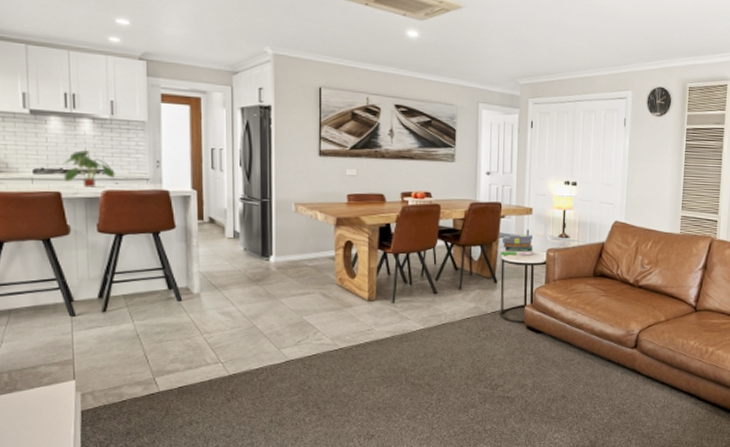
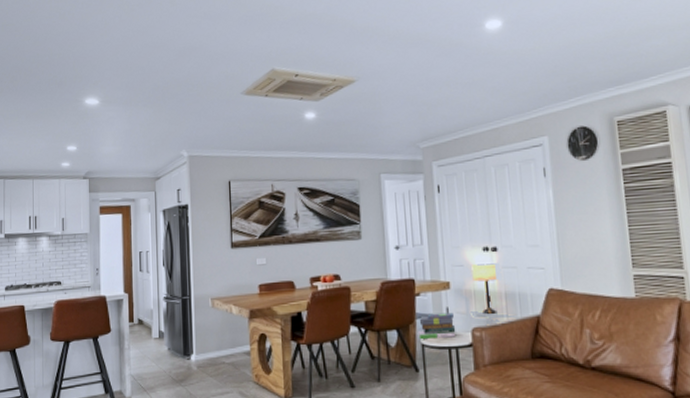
plant: present [63,150,115,188] -> none [26,265,65,299]

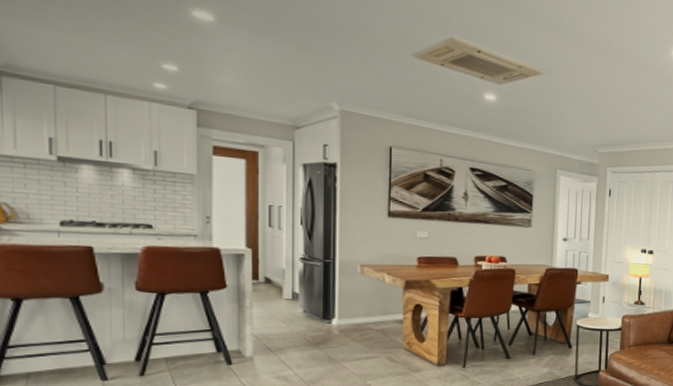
books: present [418,312,456,340] -> none [575,300,609,322]

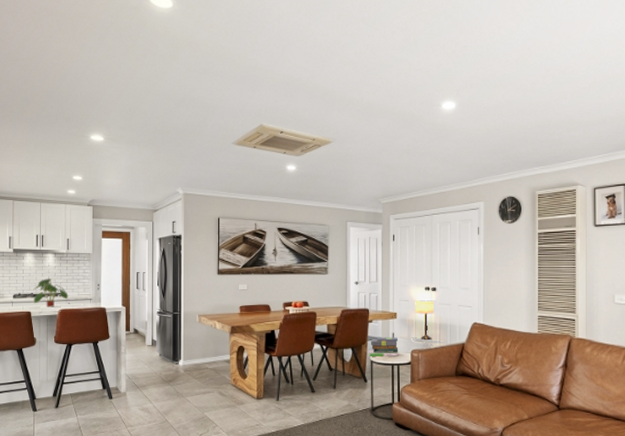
plant: none [96,202,158,243] -> present [33,279,68,307]
books: none [575,300,609,322] -> present [369,337,399,358]

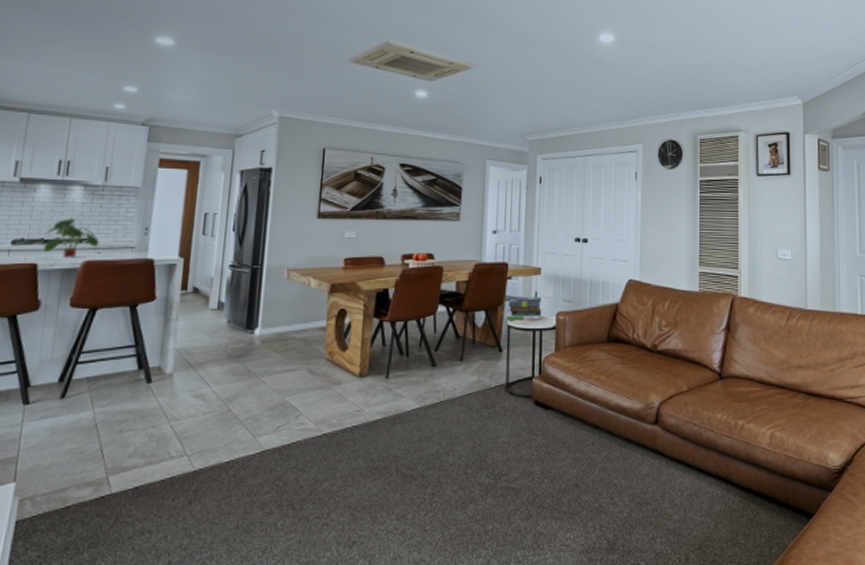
table lamp: present [415,299,435,341] -> none [562,252,585,301]

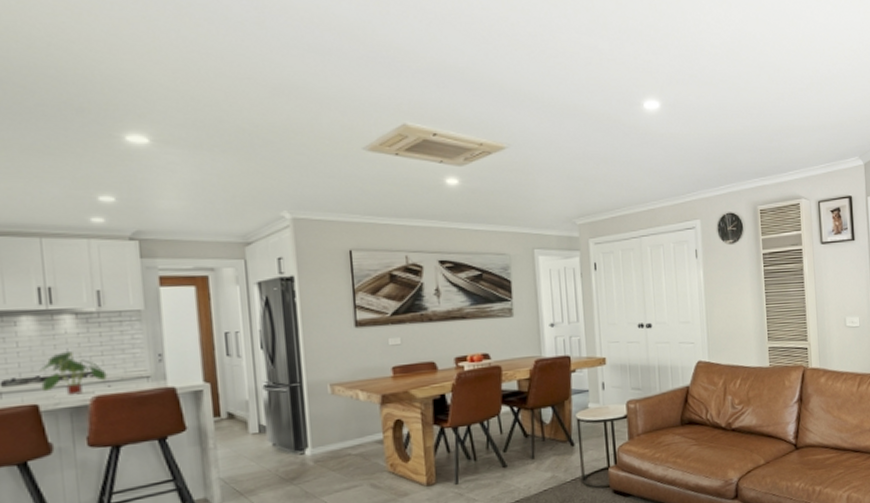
books: present [506,296,542,322] -> none [574,387,611,415]

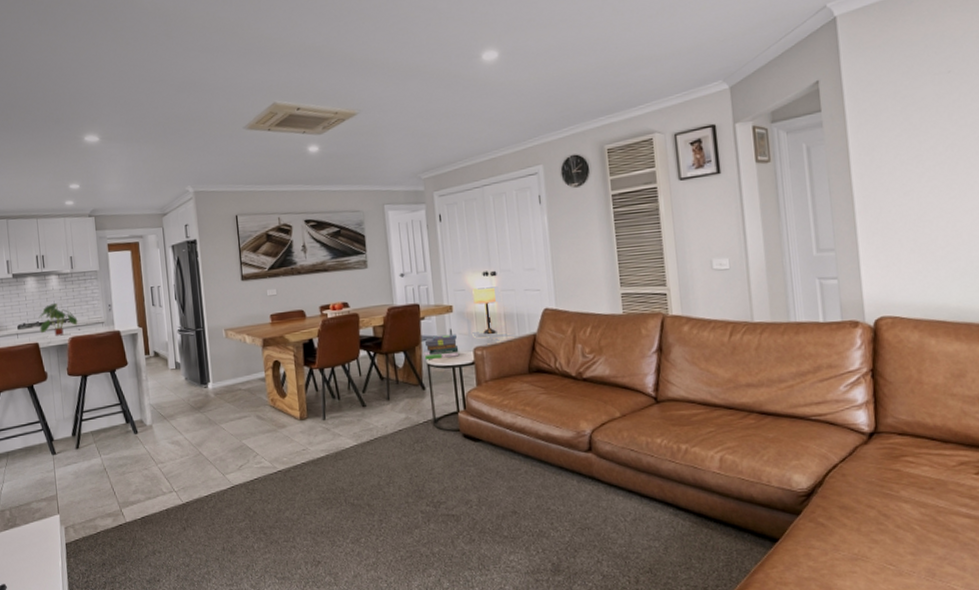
books: none [574,387,611,415] -> present [424,334,459,360]
table lamp: none [627,338,652,388] -> present [472,285,497,335]

